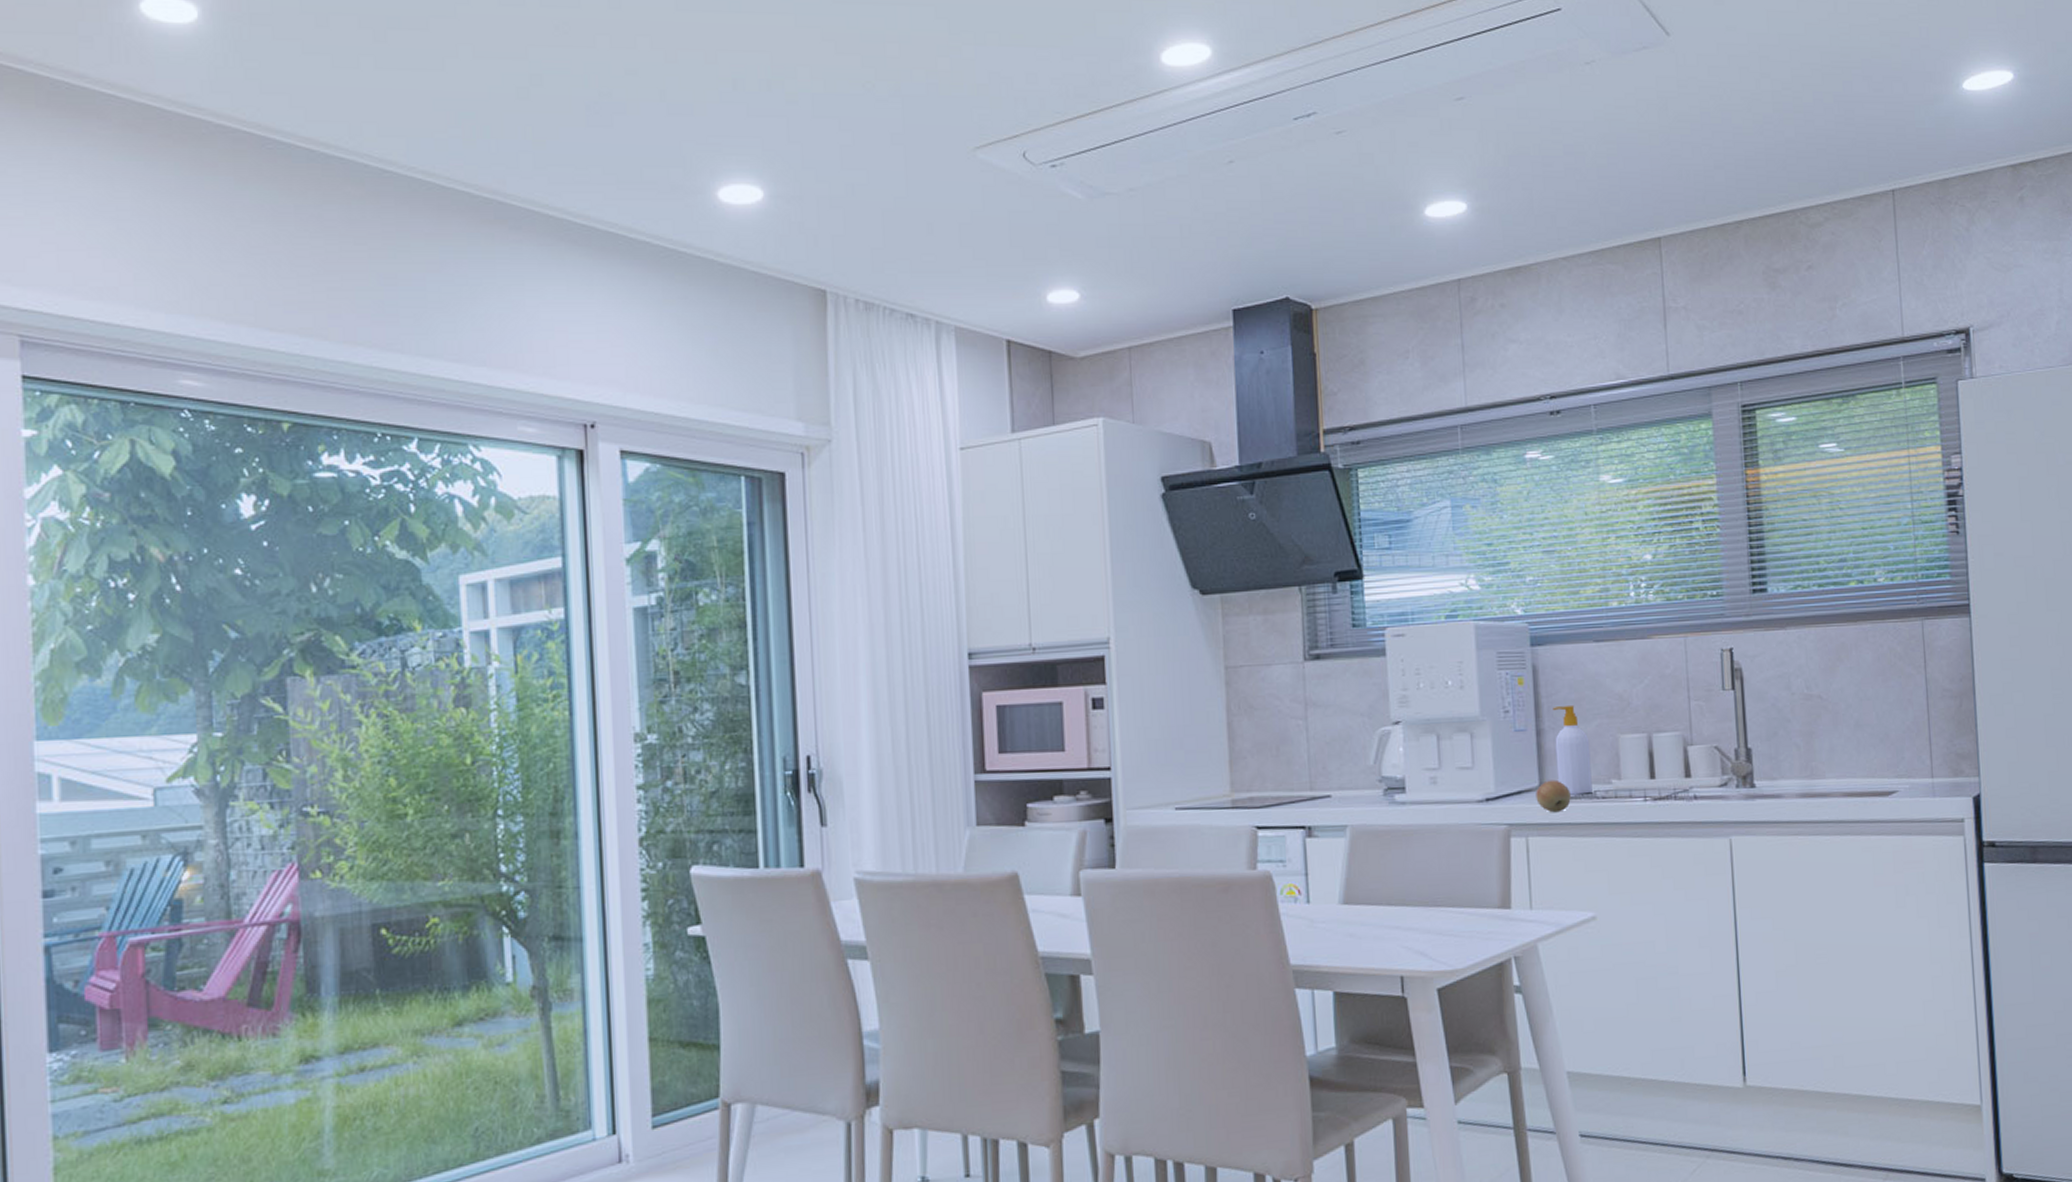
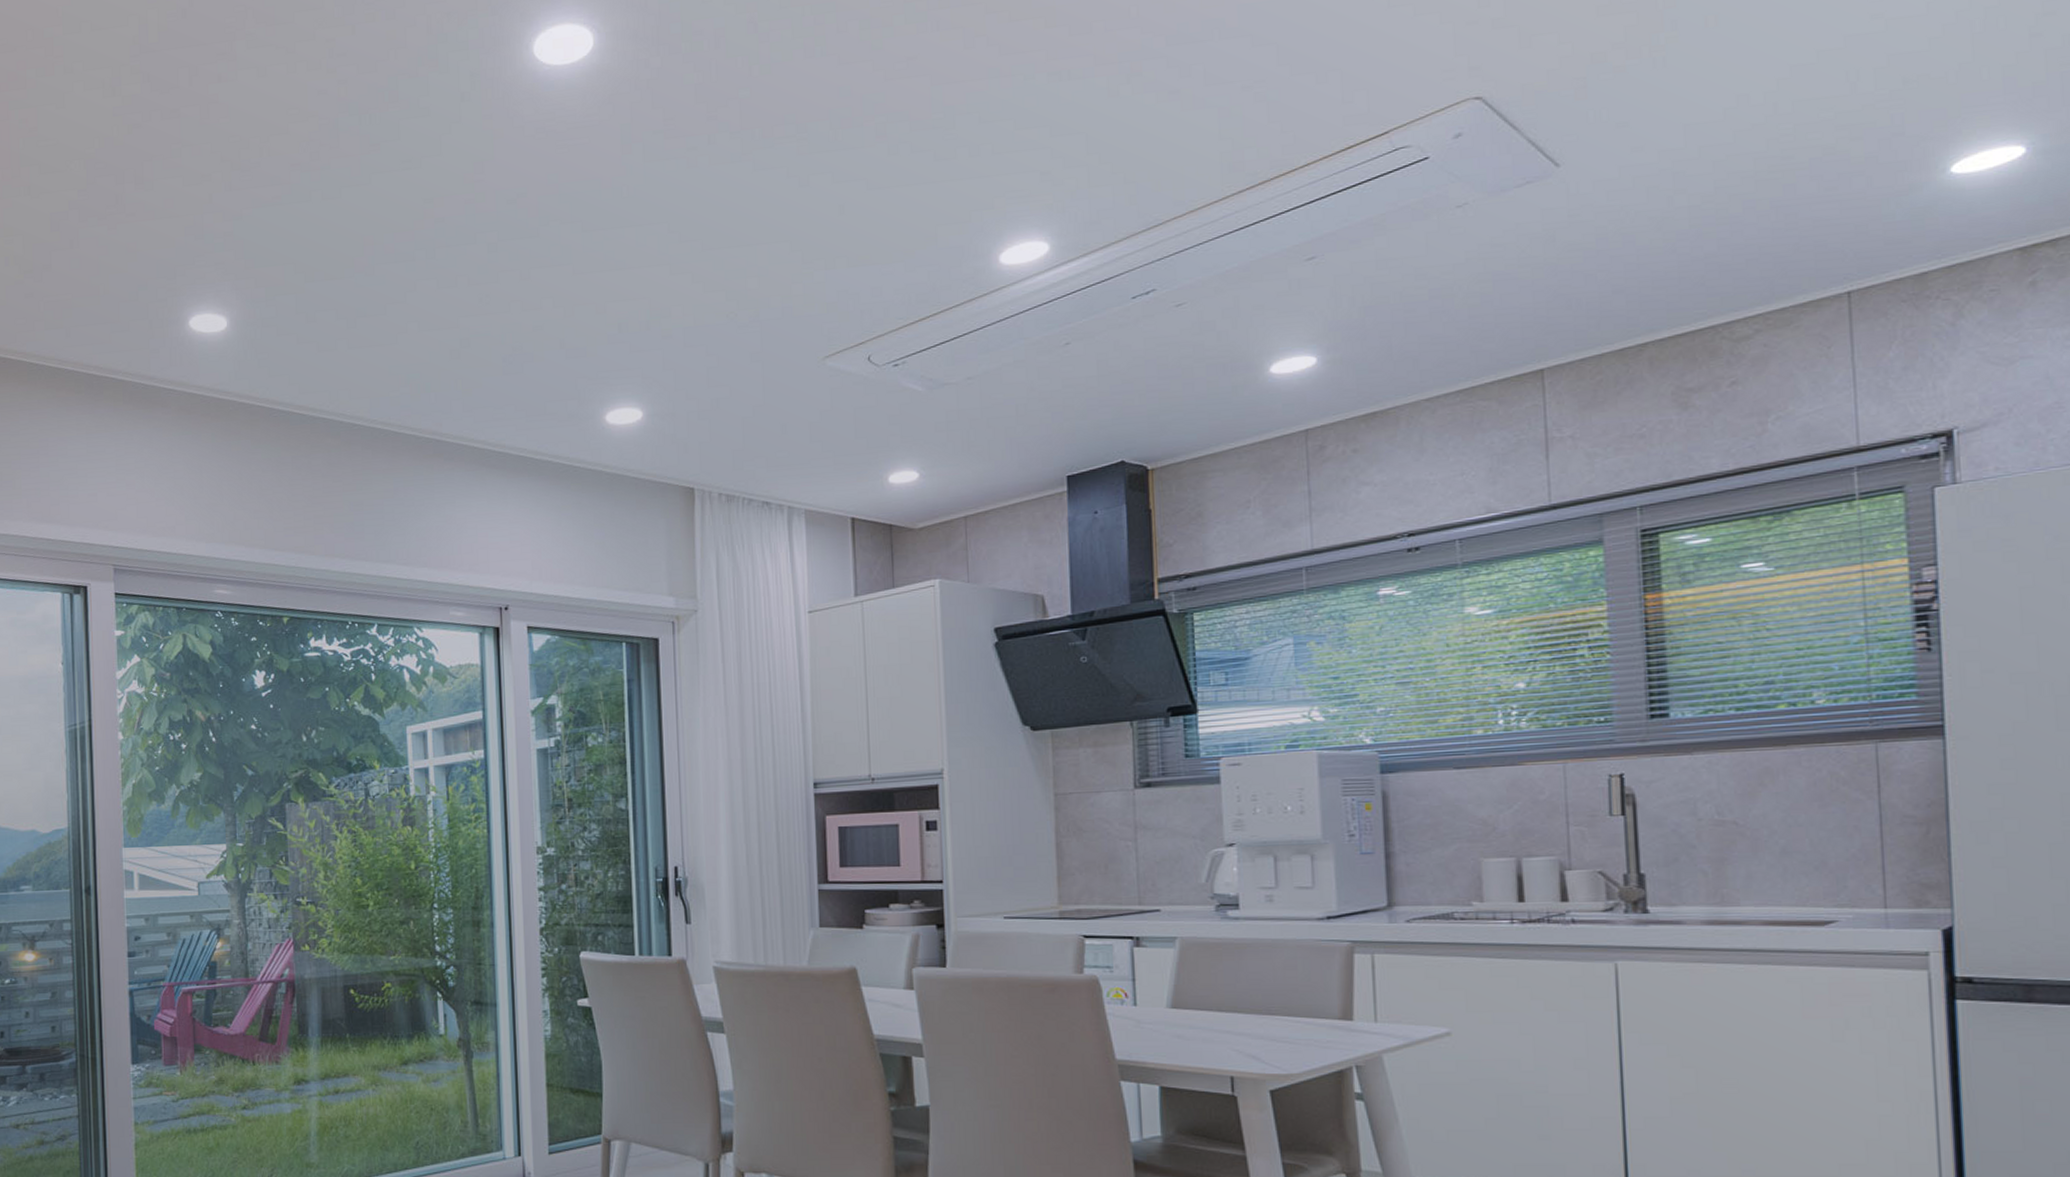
fruit: present [1536,779,1571,813] -> none [1383,900,1424,932]
soap bottle: present [1553,706,1593,795] -> none [1405,830,1449,916]

